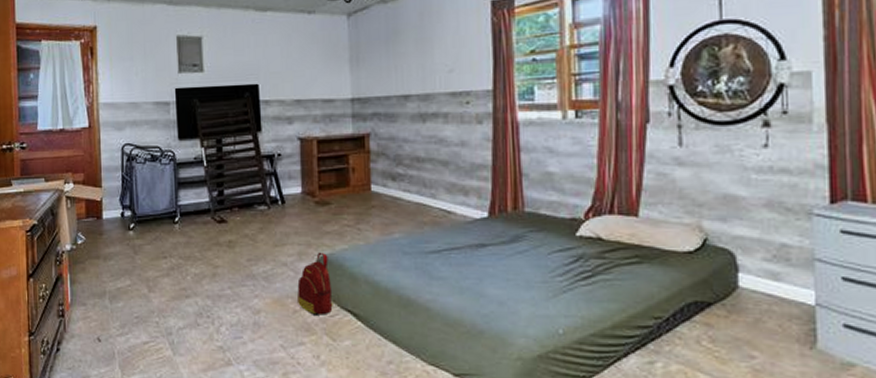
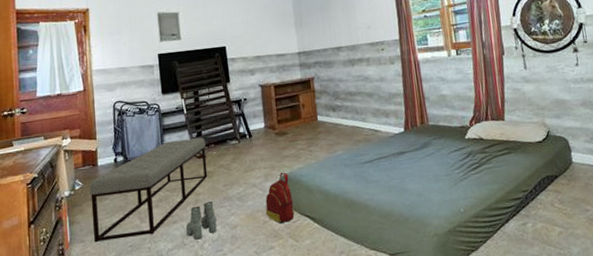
bench: none [92,198,229,308] -> present [89,137,208,243]
boots: none [200,276,237,321] -> present [186,201,217,240]

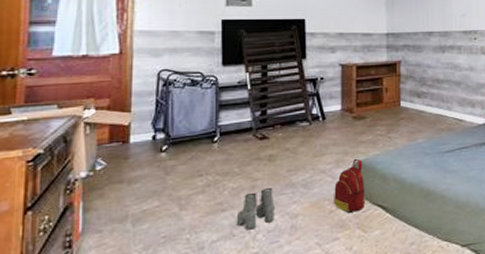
bench: present [89,137,208,243] -> none [114,117,271,234]

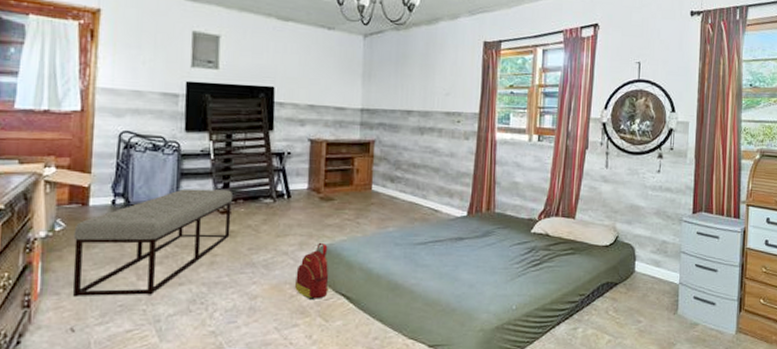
bench: none [114,117,271,234] -> present [72,189,234,298]
boots: present [236,187,275,230] -> none [193,264,234,307]

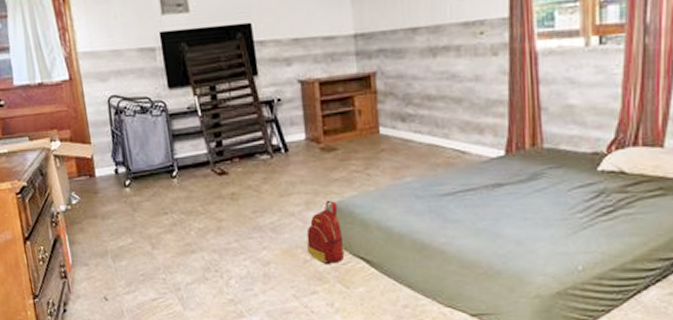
bench: present [72,189,234,298] -> none [88,149,232,268]

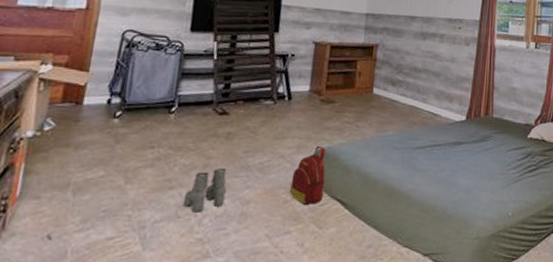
boots: none [207,229,246,275] -> present [183,167,227,213]

